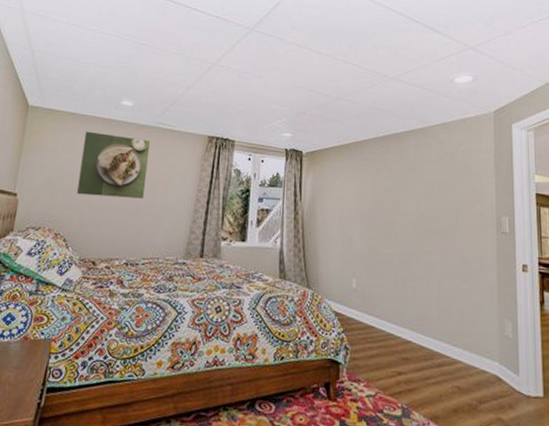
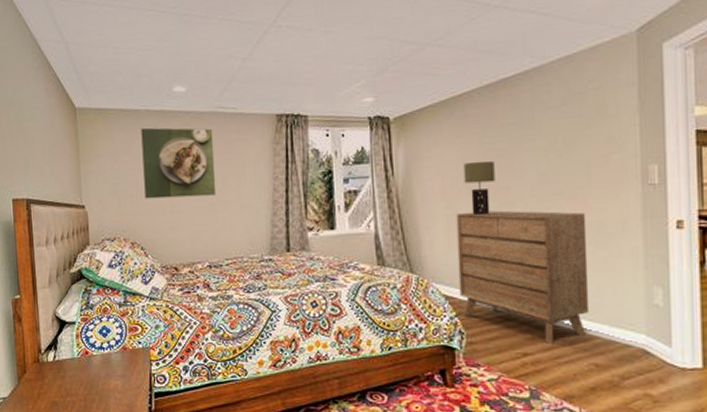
dresser: none [347,239,454,365] -> present [456,210,590,344]
table lamp: none [358,197,384,244] -> present [463,160,495,216]

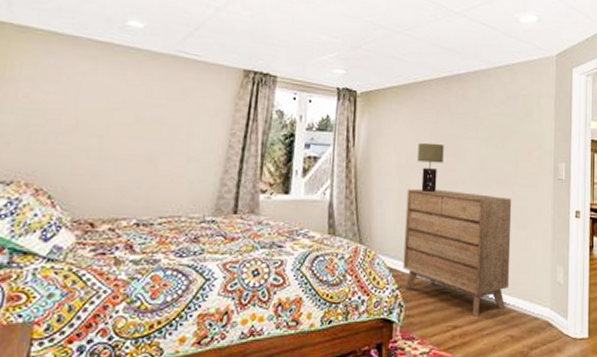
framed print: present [141,127,217,199] -> none [64,57,169,145]

